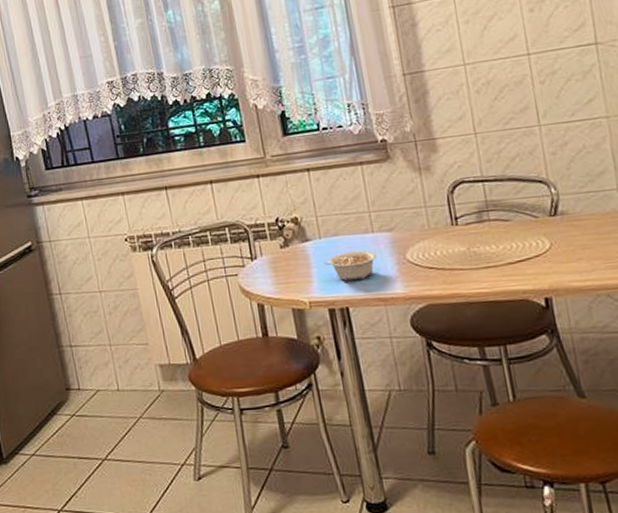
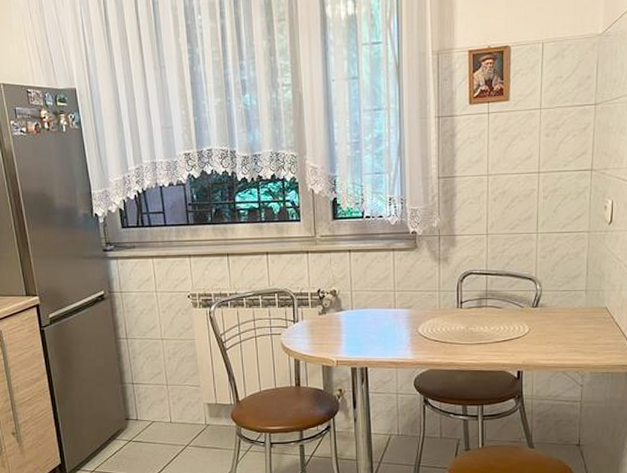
legume: present [324,250,377,282] -> none [352,322,395,347]

